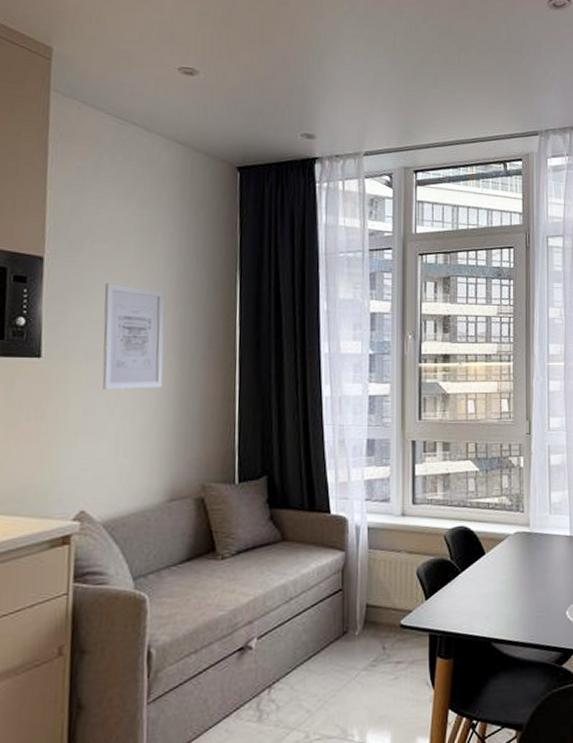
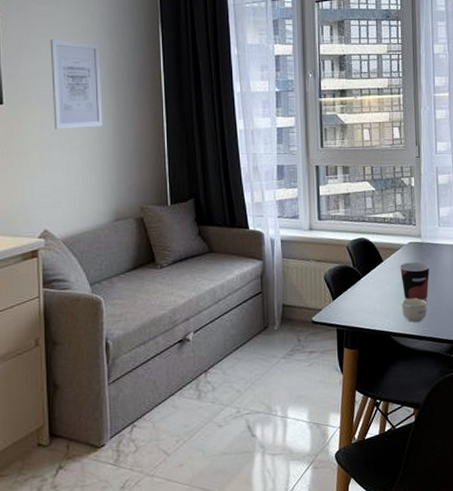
cup: none [503,555,539,602] -> present [399,262,430,302]
cup: none [505,597,534,627] -> present [401,297,427,322]

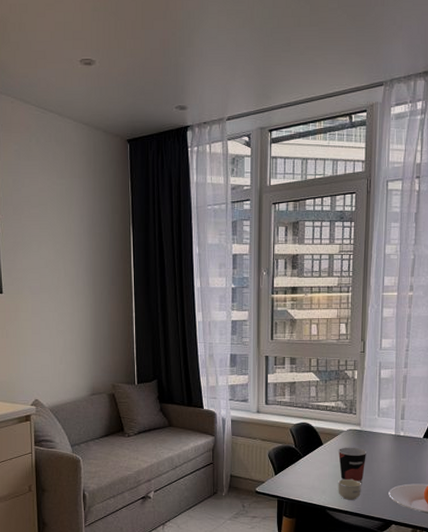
wall art: present [50,39,103,130] -> none [39,238,83,317]

